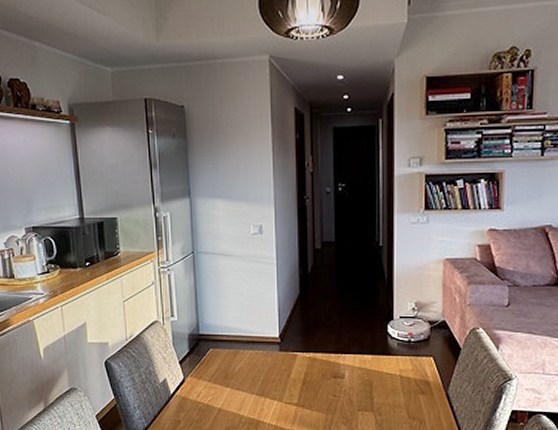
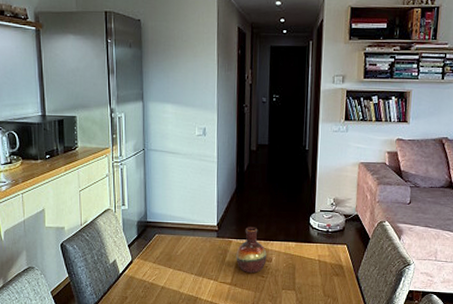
vase: none [302,338,338,393] -> present [236,227,267,274]

